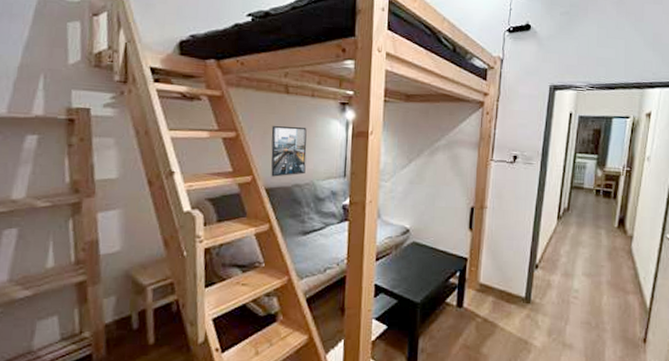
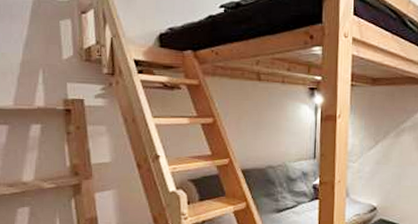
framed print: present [271,126,307,177] -> none [245,112,279,159]

